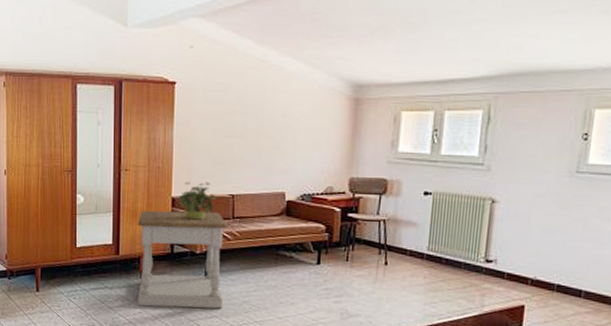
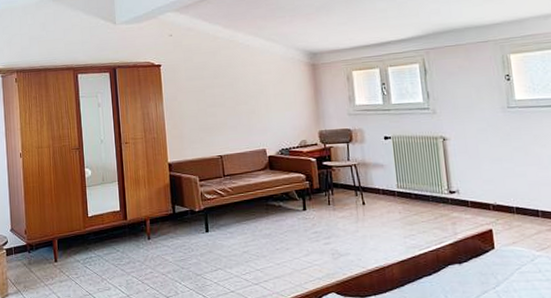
side table: present [137,210,228,309] -> none [140,173,226,266]
potted plant: present [177,181,217,220] -> none [173,146,208,181]

